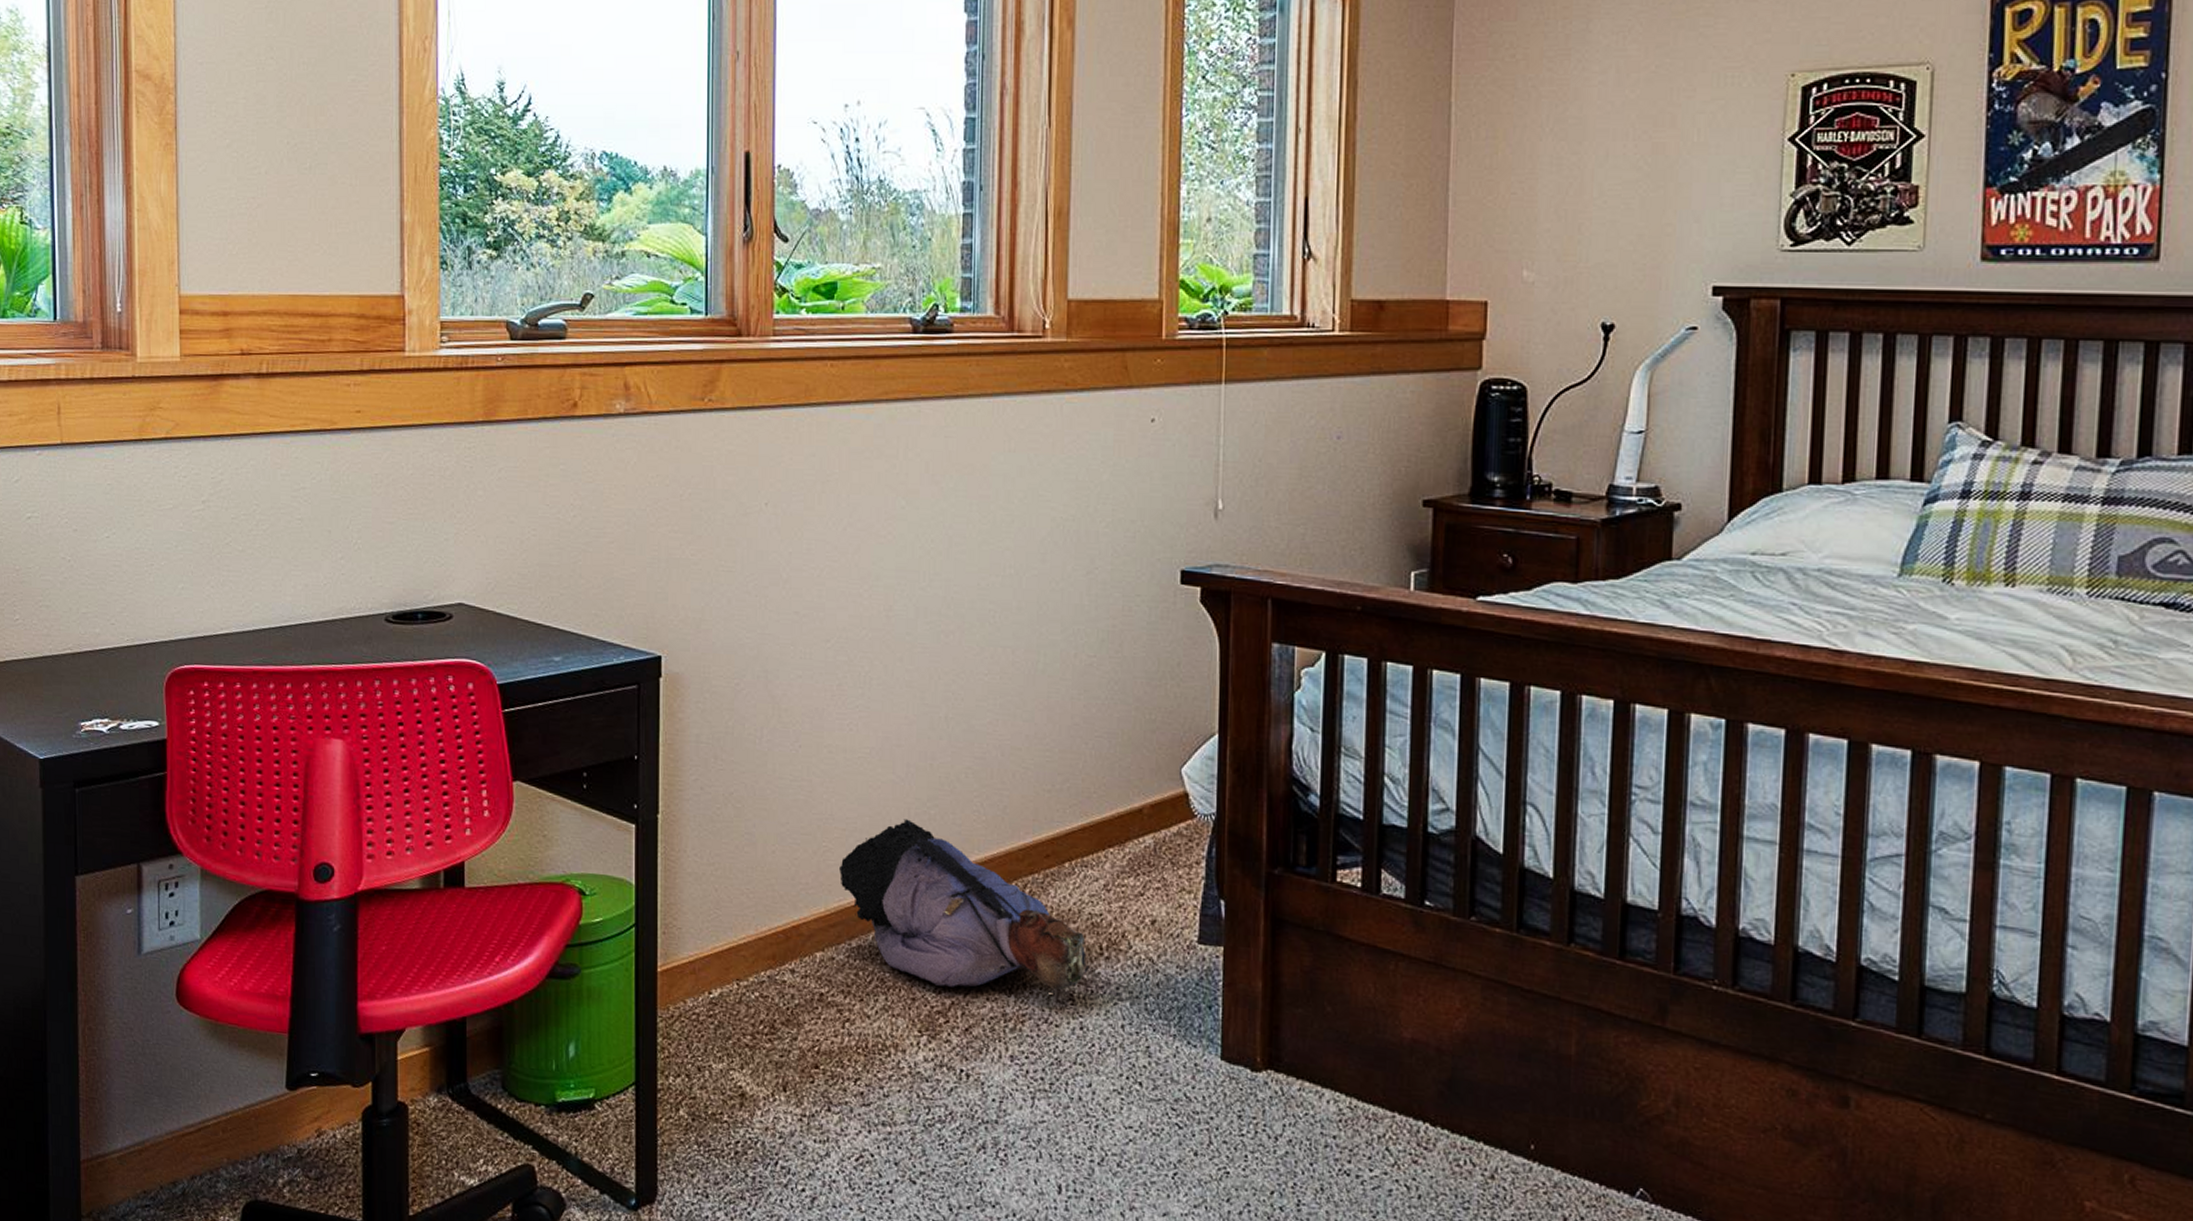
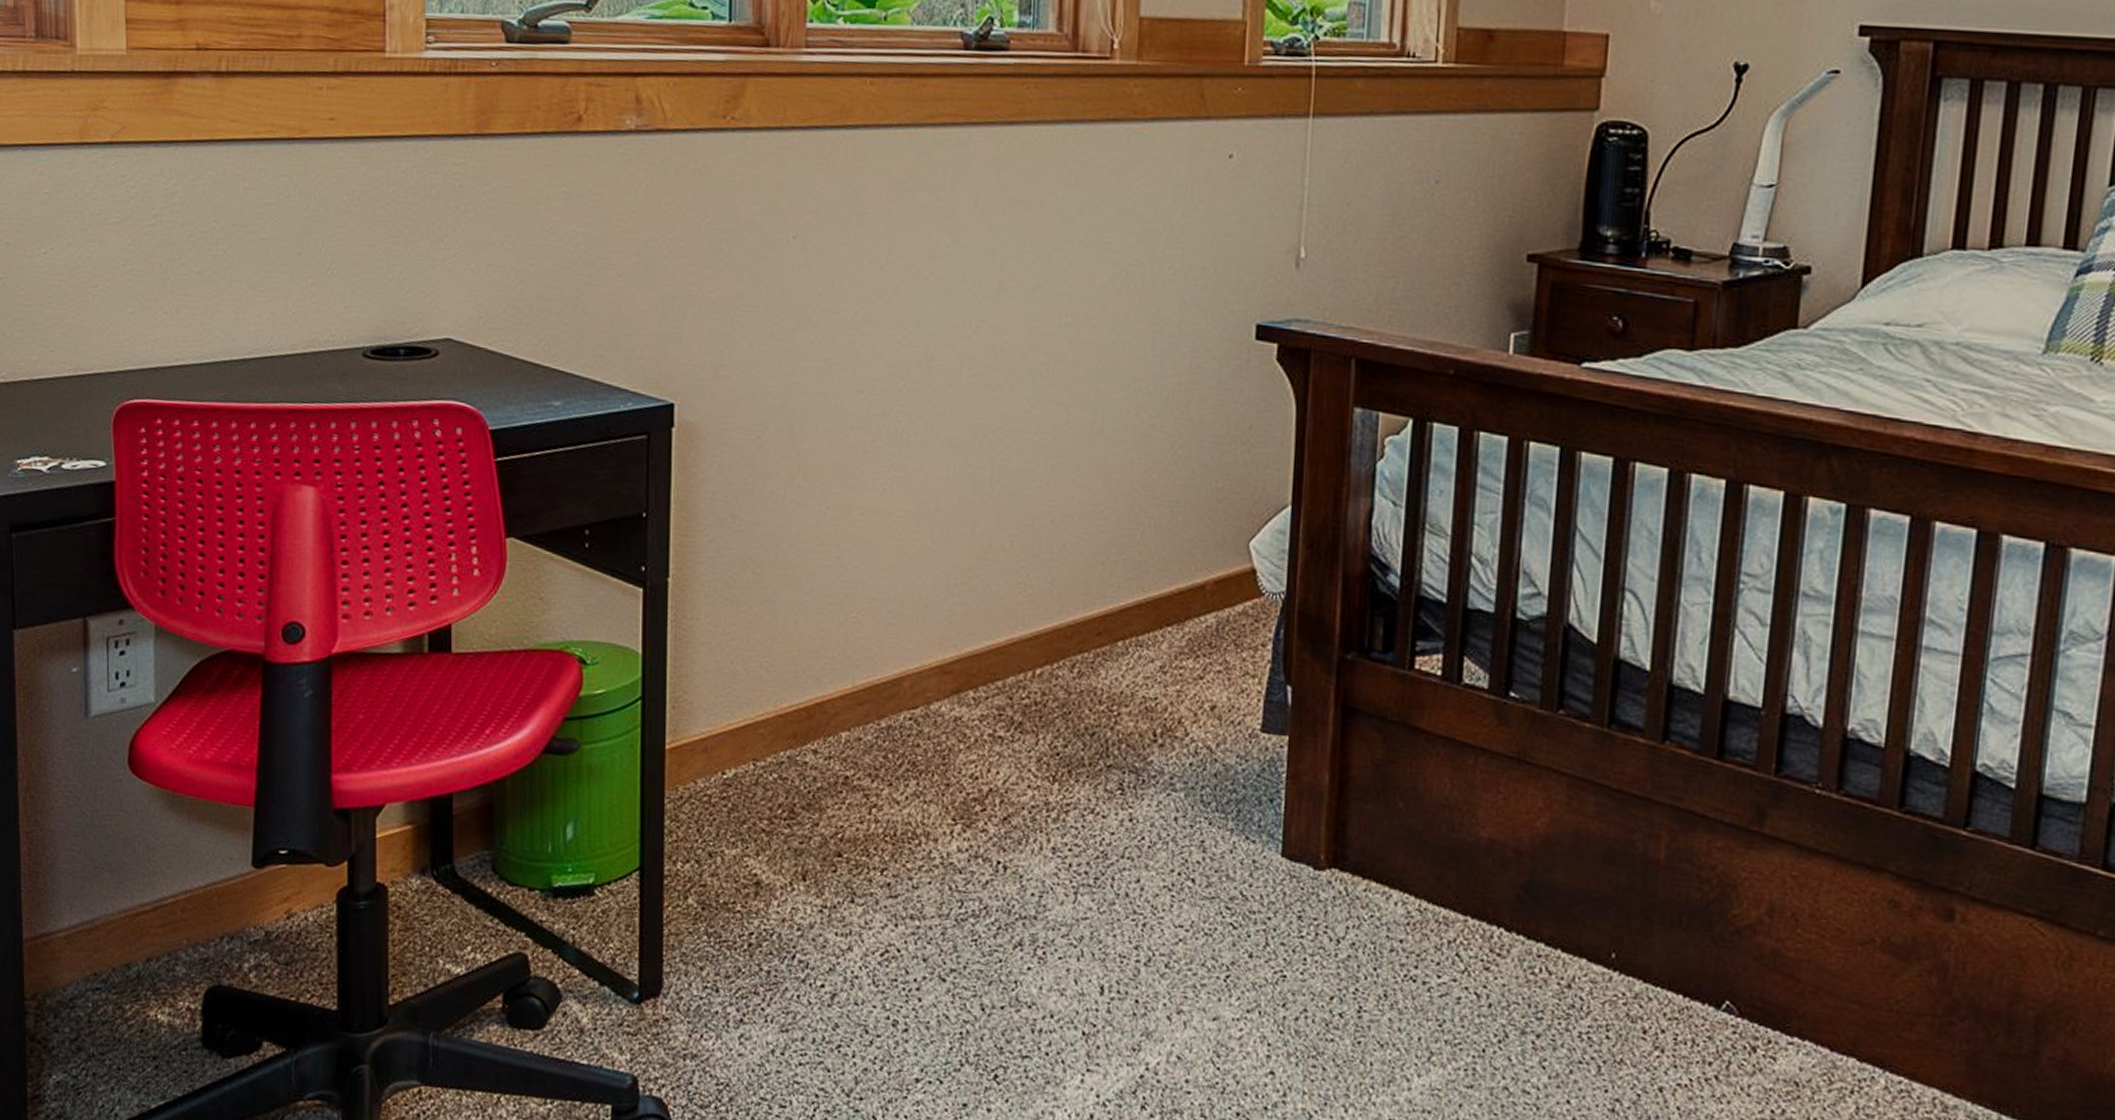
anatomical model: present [839,819,1090,993] -> none [869,590,1142,781]

